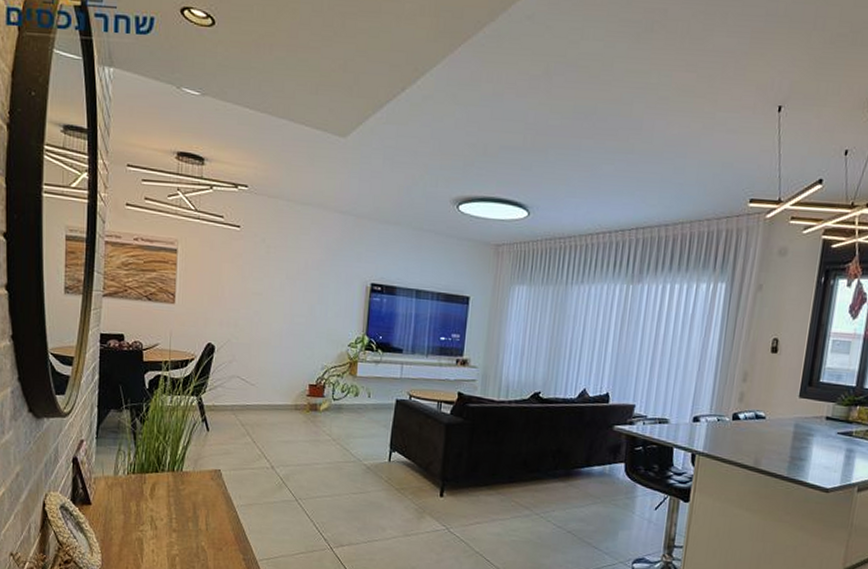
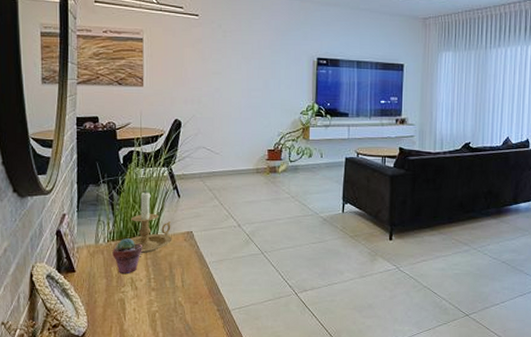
potted succulent: none [132,472,165,511] -> present [112,238,142,273]
candle holder: none [136,420,198,491] -> present [116,190,172,254]

